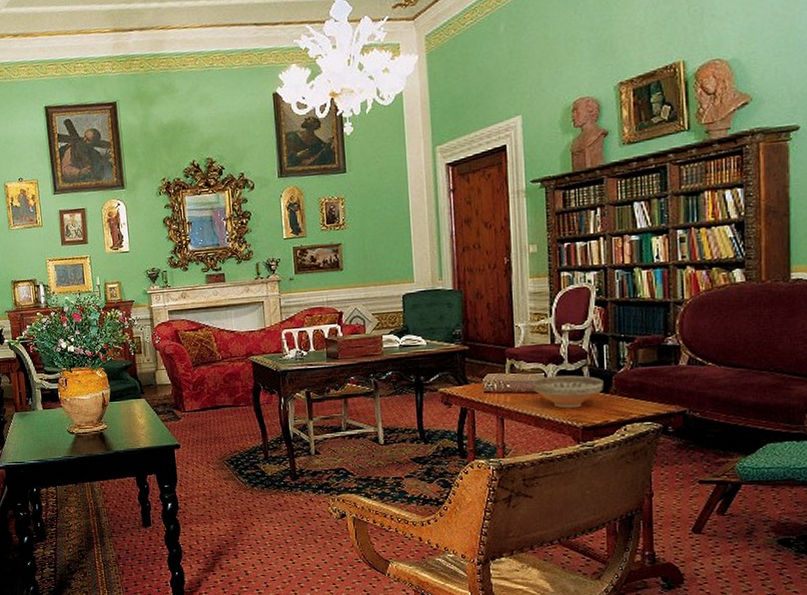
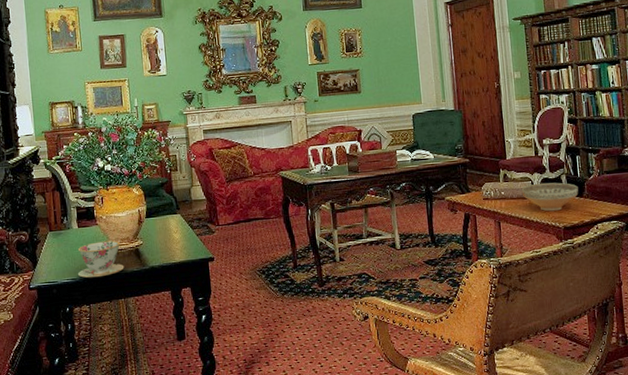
teacup: none [43,422,89,460] -> present [77,239,124,278]

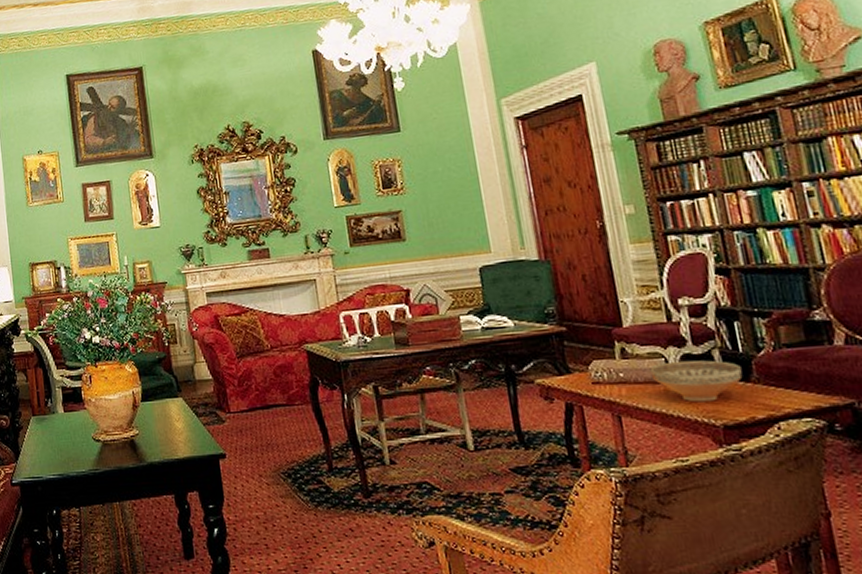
teacup: present [77,239,124,278] -> none [64,427,118,475]

